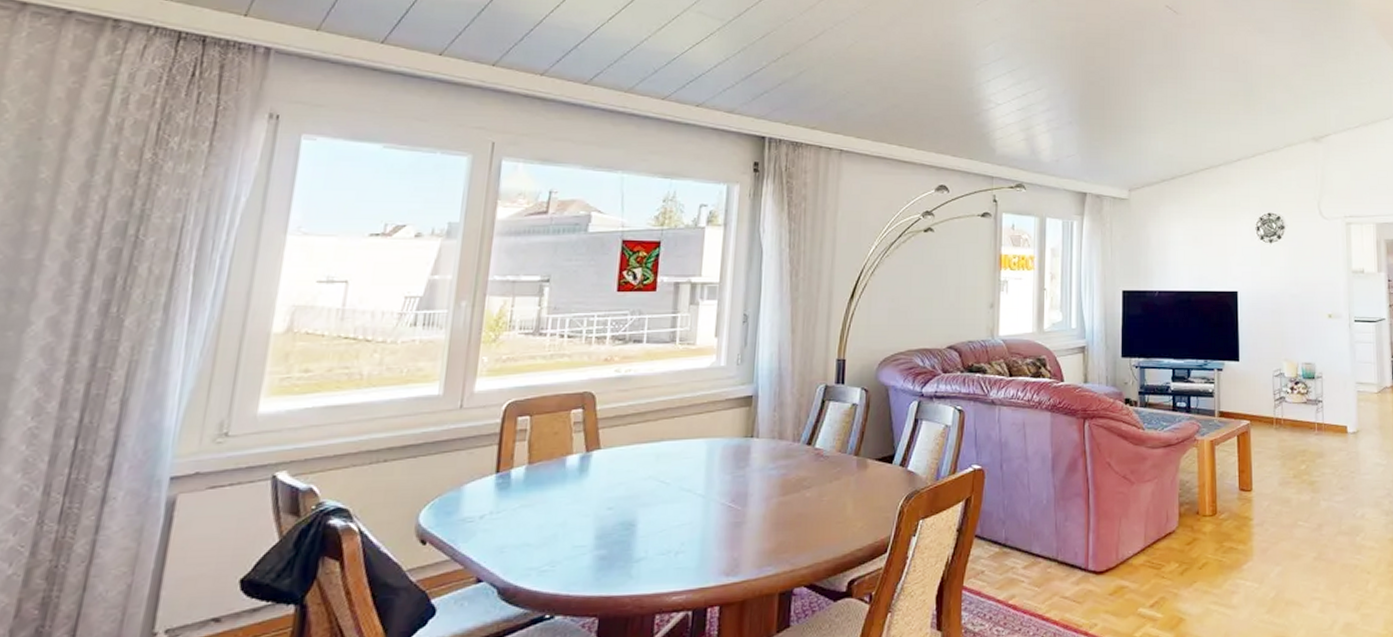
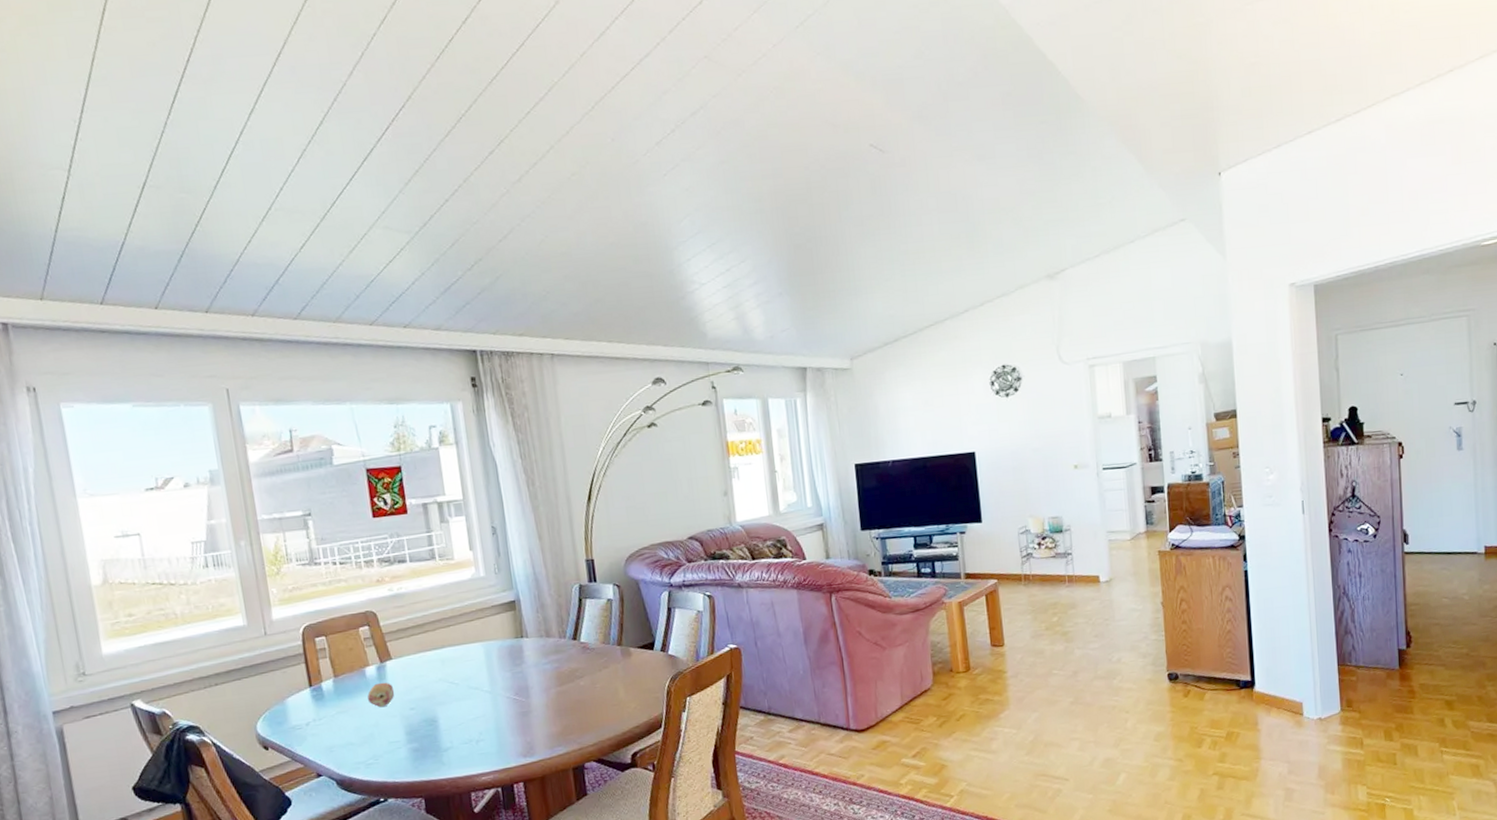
fruit: none [561,474,595,504] -> present [367,682,395,708]

